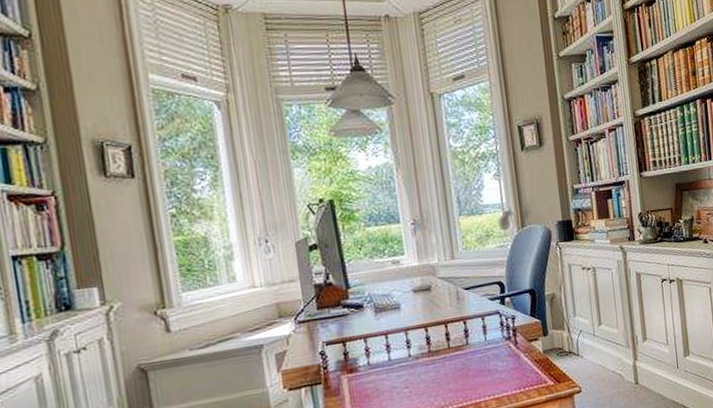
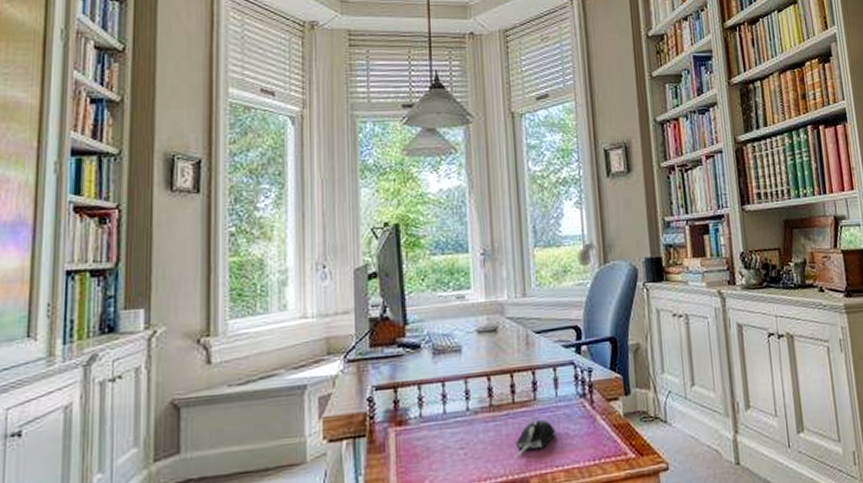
computer mouse: none [451,360,487,393] -> present [513,419,557,459]

